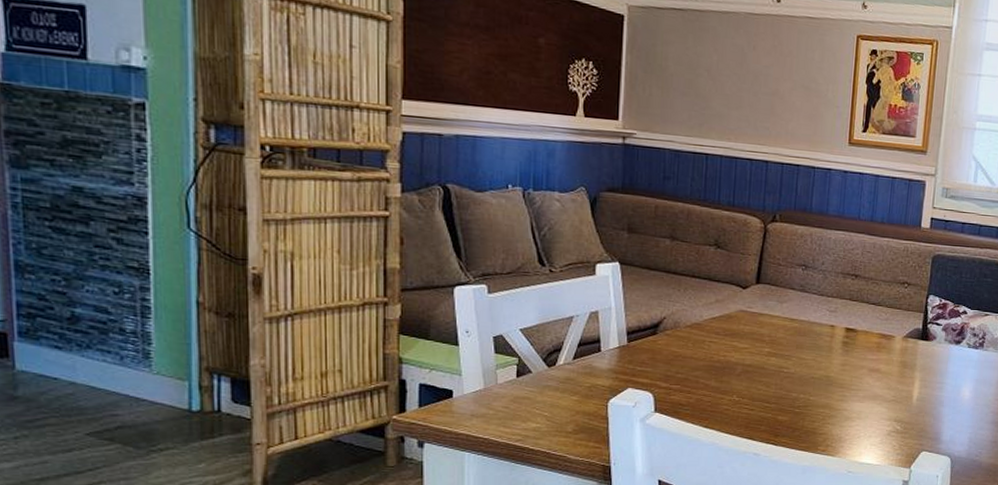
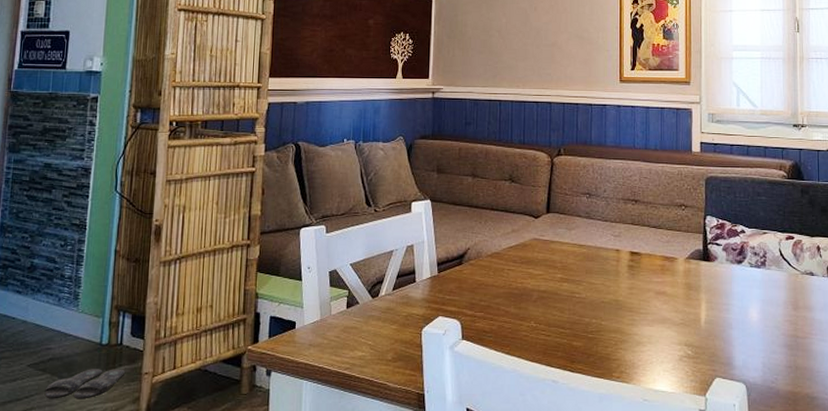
slippers: none [116,438,229,472] -> present [44,369,126,399]

